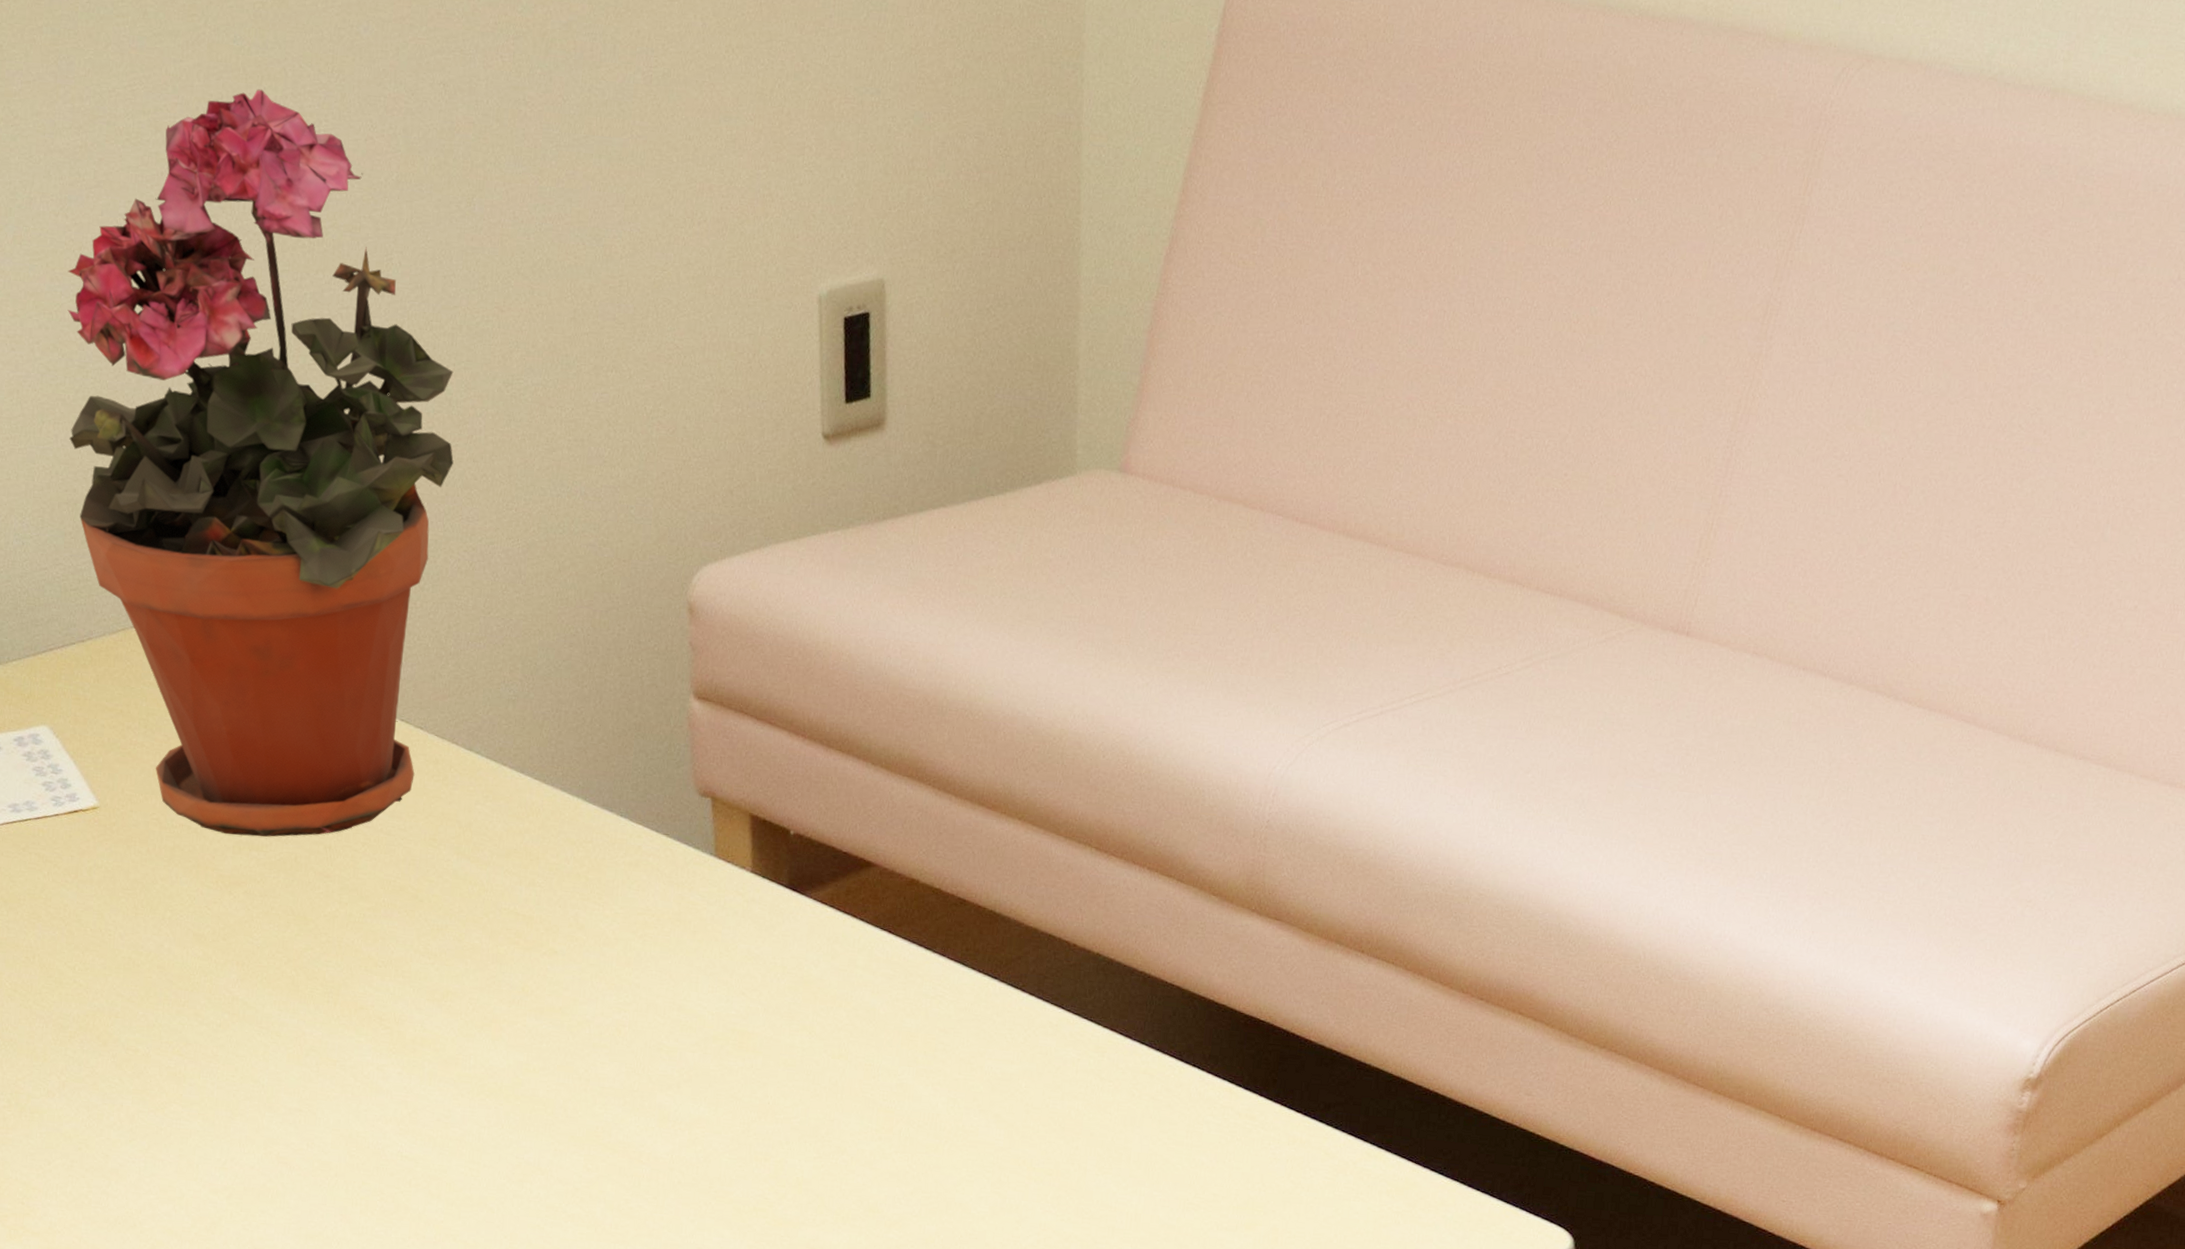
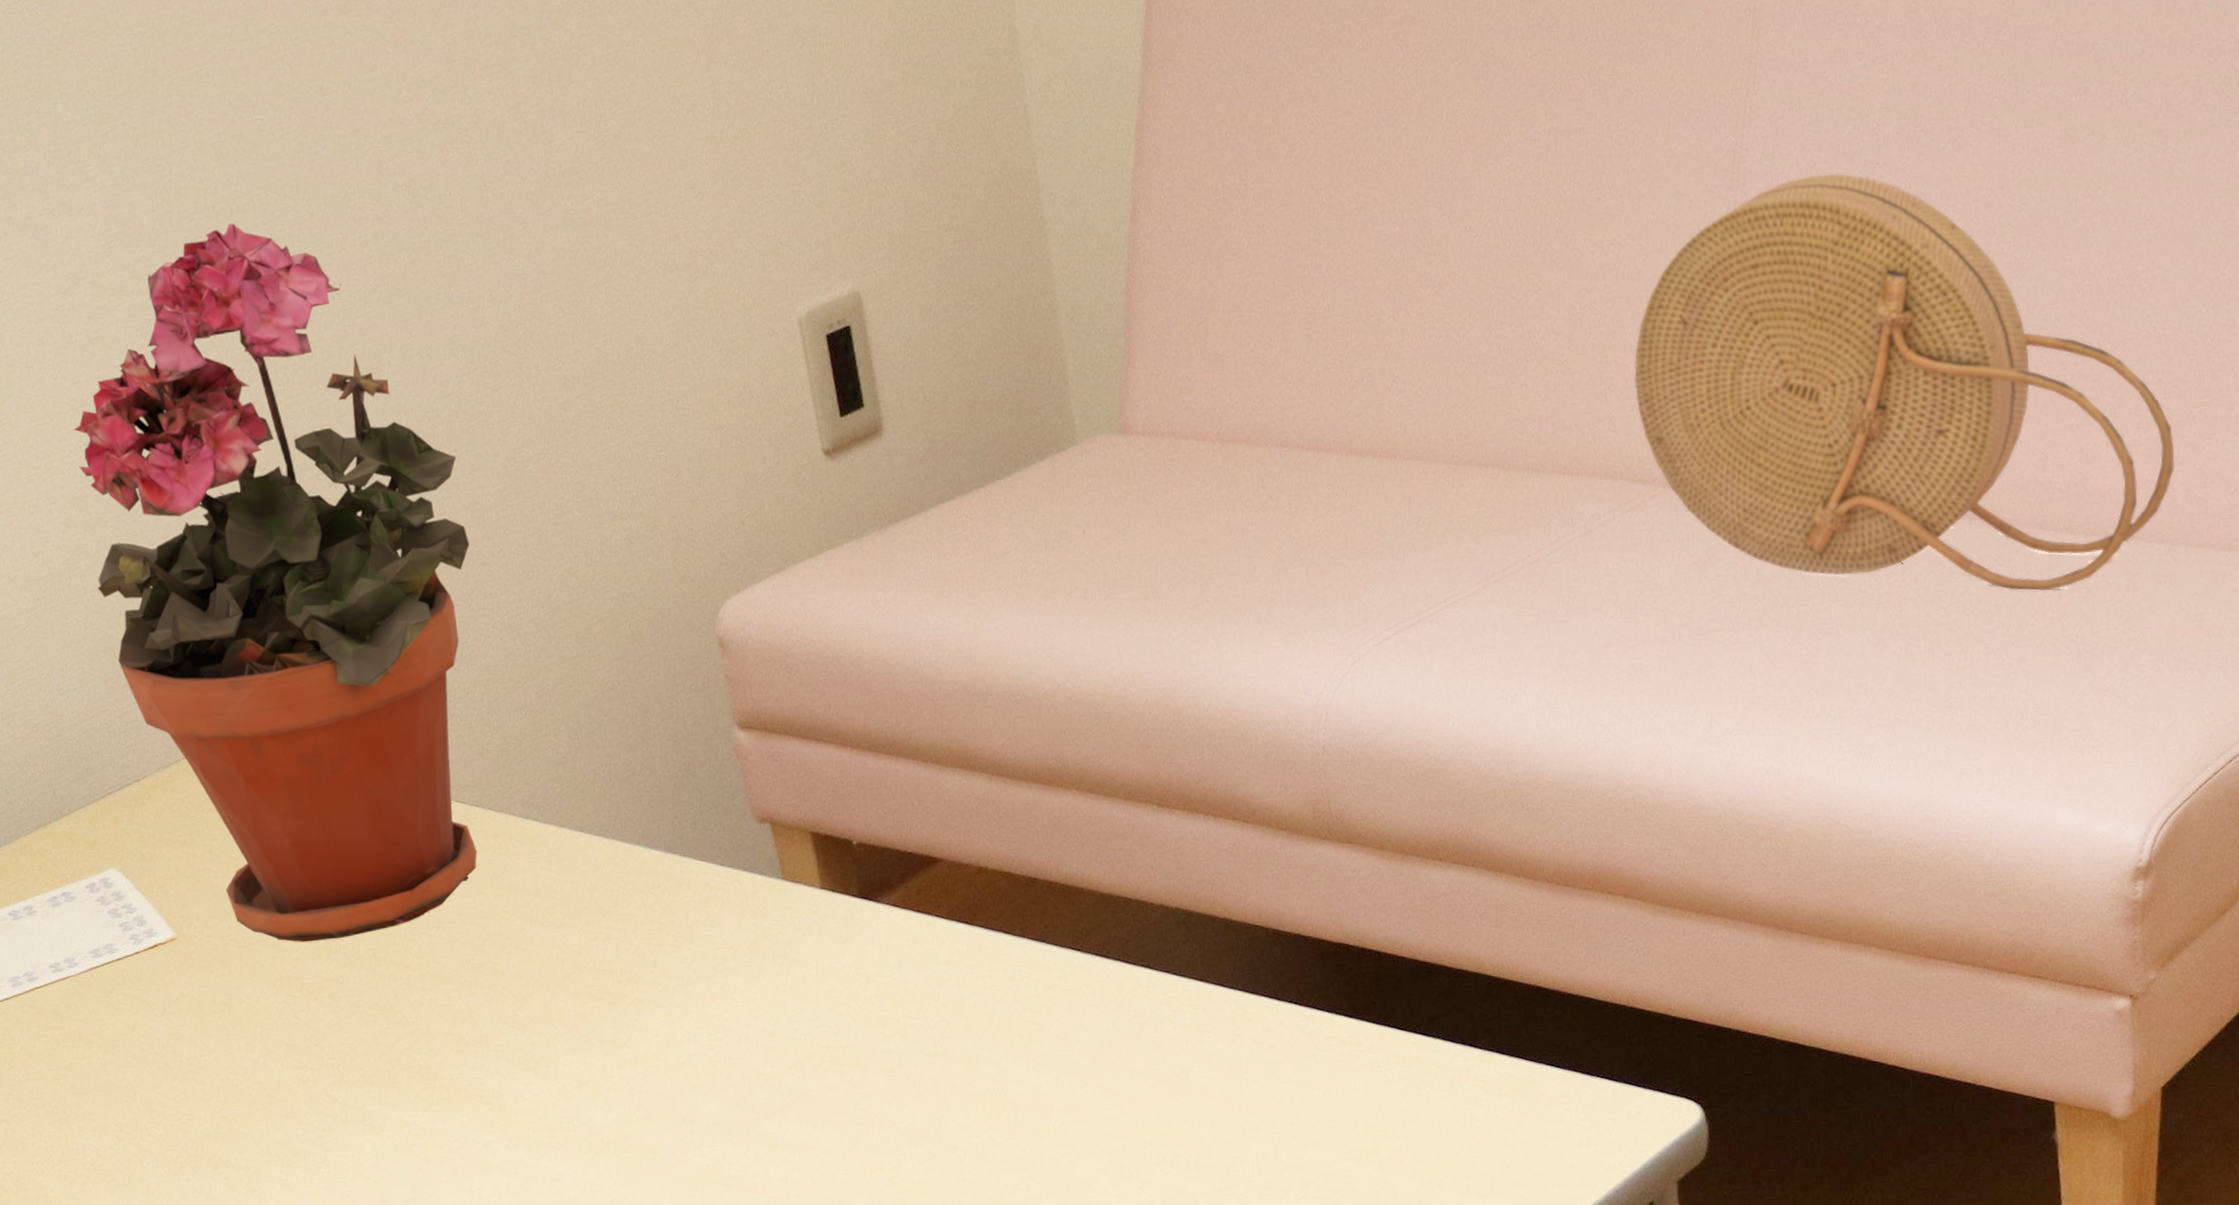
handbag: none [1629,341,2138,794] -> present [1634,173,2175,591]

